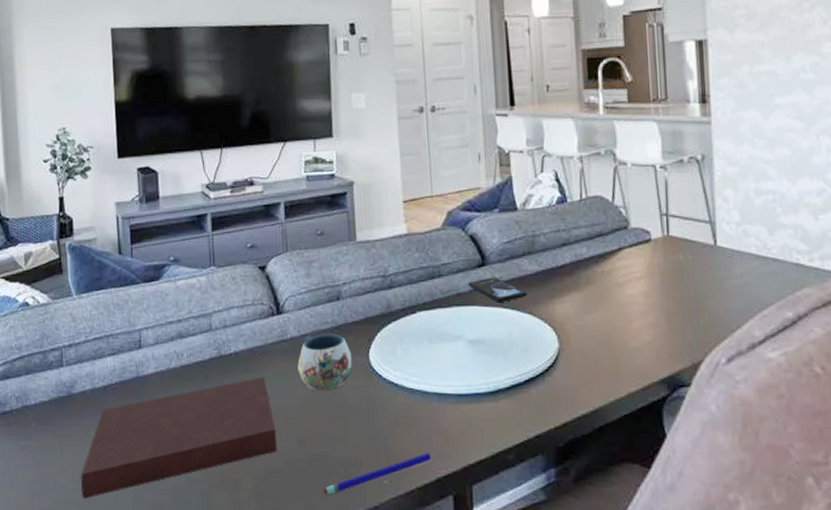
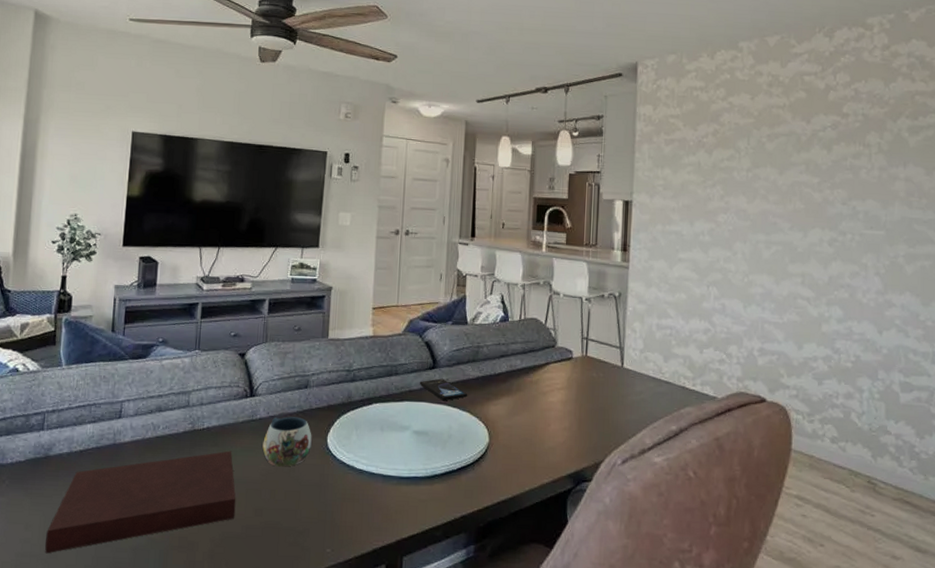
pen: present [323,452,431,495] -> none [271,525,370,560]

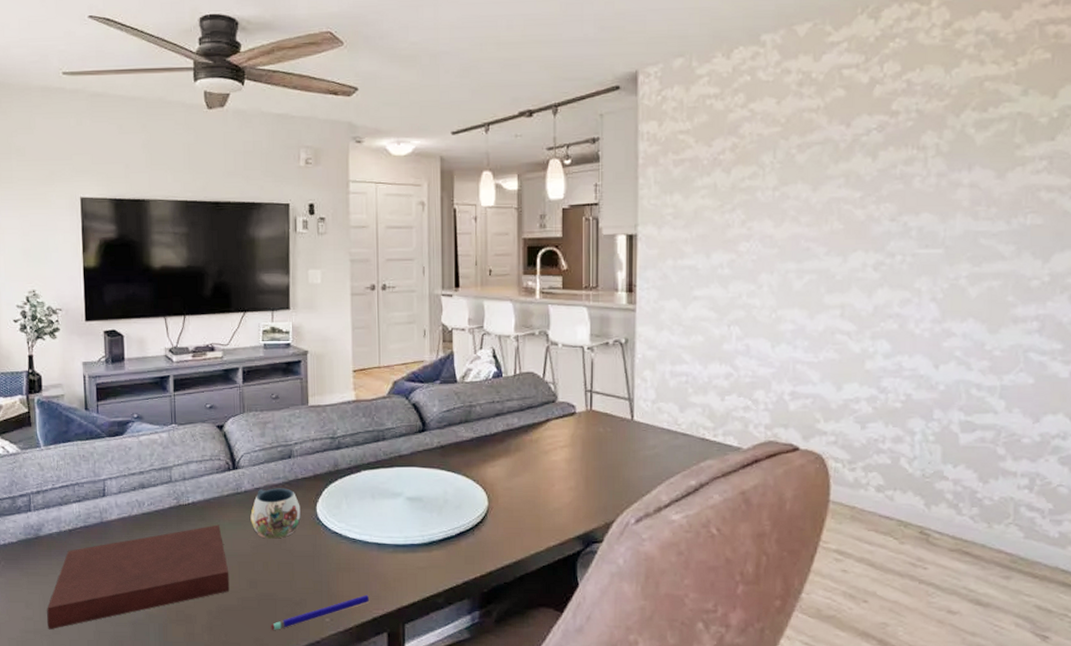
pen: none [271,525,370,560] -> present [270,594,369,630]
smartphone: present [419,378,468,401] -> none [409,441,463,465]

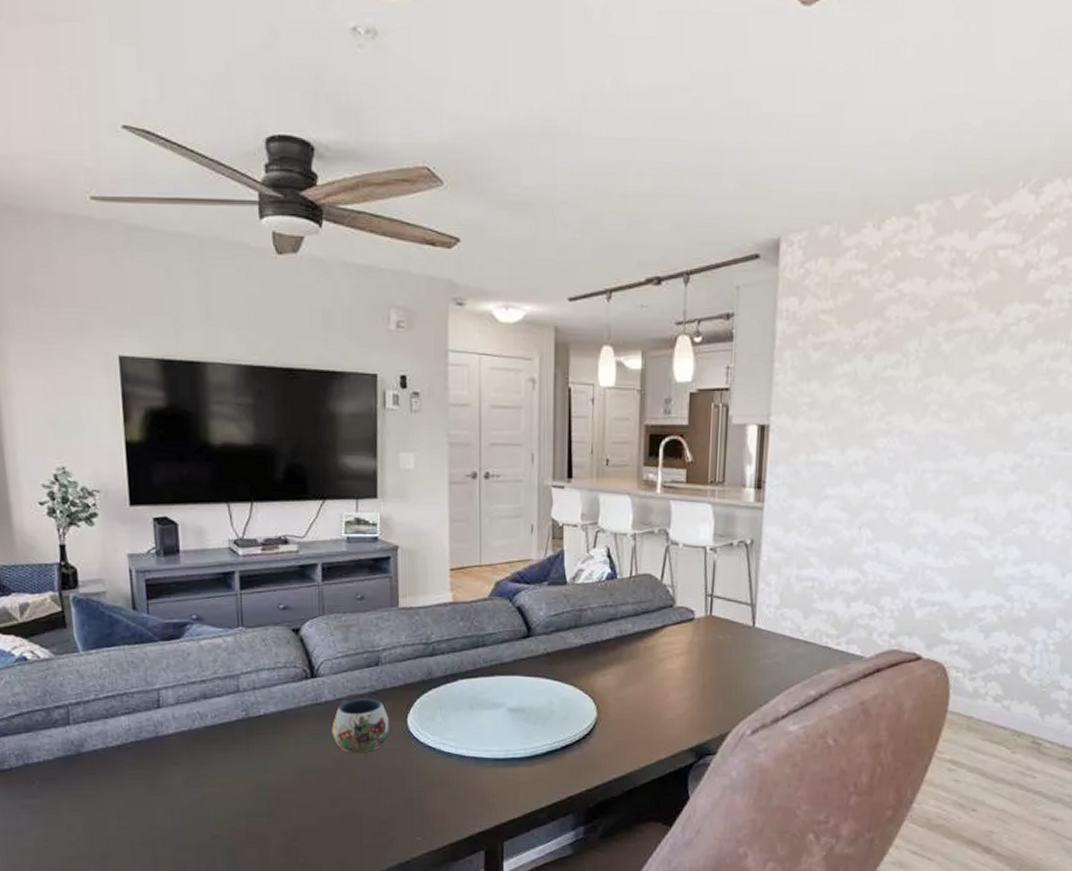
notebook: present [47,524,230,630] -> none [93,738,309,856]
pen: present [270,594,369,630] -> none [354,811,465,851]

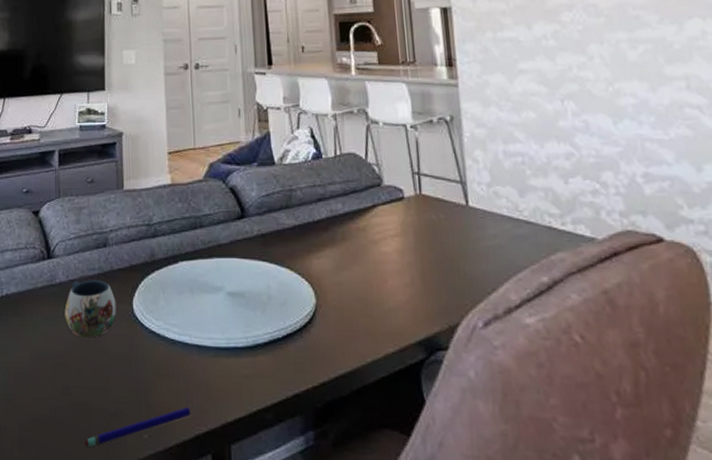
pen: none [354,811,465,851] -> present [84,406,190,447]

